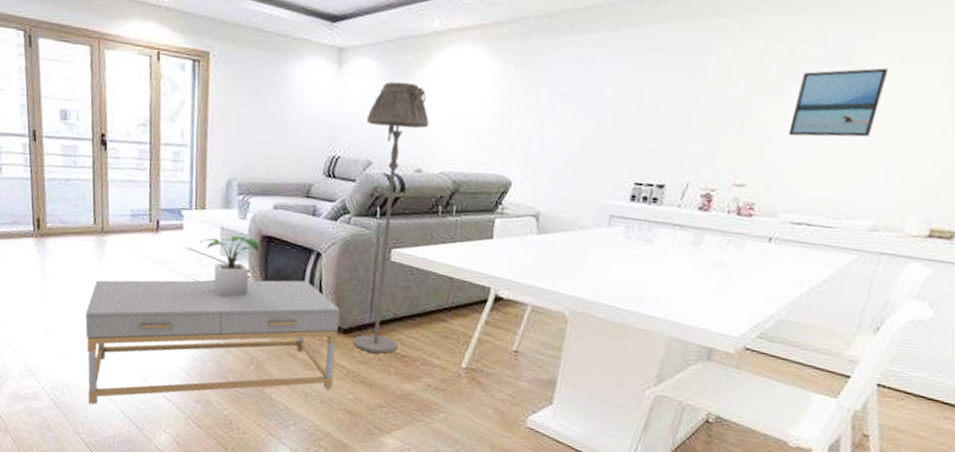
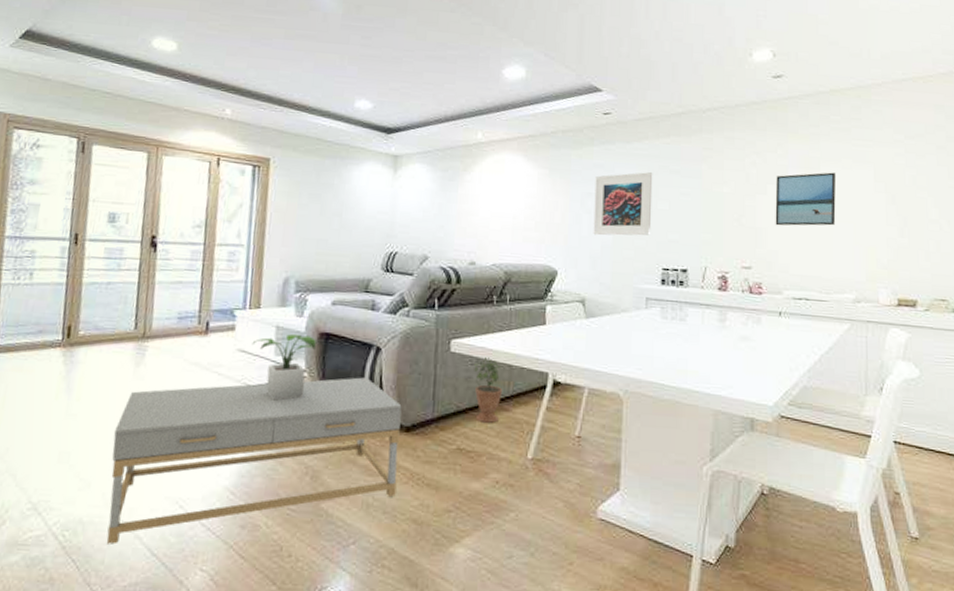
floor lamp: present [353,81,429,354] -> none [417,184,479,451]
potted plant: none [413,268,442,332] -> present [474,357,502,423]
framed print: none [558,67,642,145] -> present [593,172,653,236]

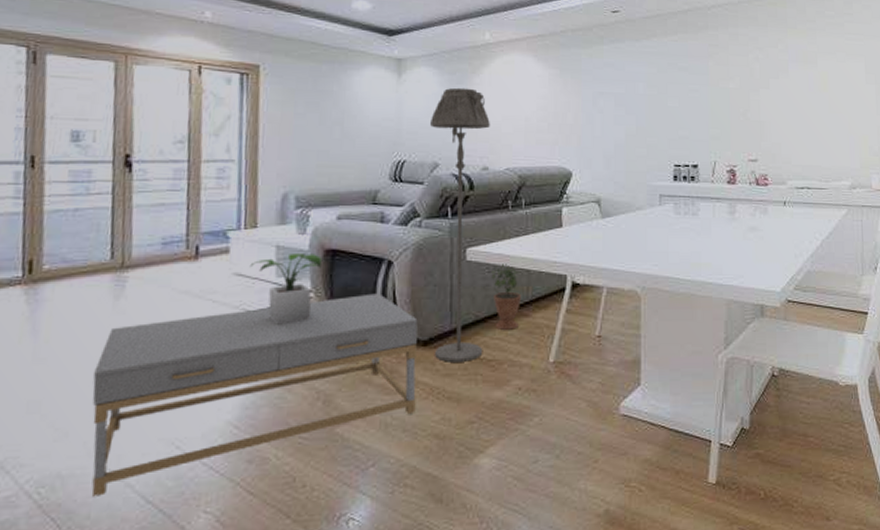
floor lamp: none [417,184,479,451] -> present [430,87,490,362]
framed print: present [593,172,653,236] -> none [606,70,663,135]
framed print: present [775,172,837,226] -> none [777,65,832,119]

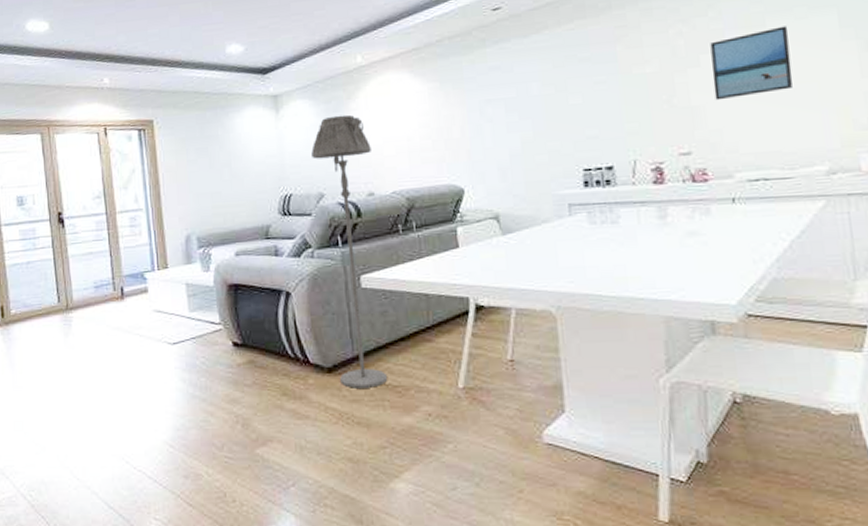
coffee table: present [91,293,418,497] -> none [57,323,327,501]
potted plant: present [249,254,322,325] -> none [166,289,226,355]
potted plant: present [491,264,521,330] -> none [388,289,422,356]
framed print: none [777,65,832,119] -> present [710,26,793,101]

